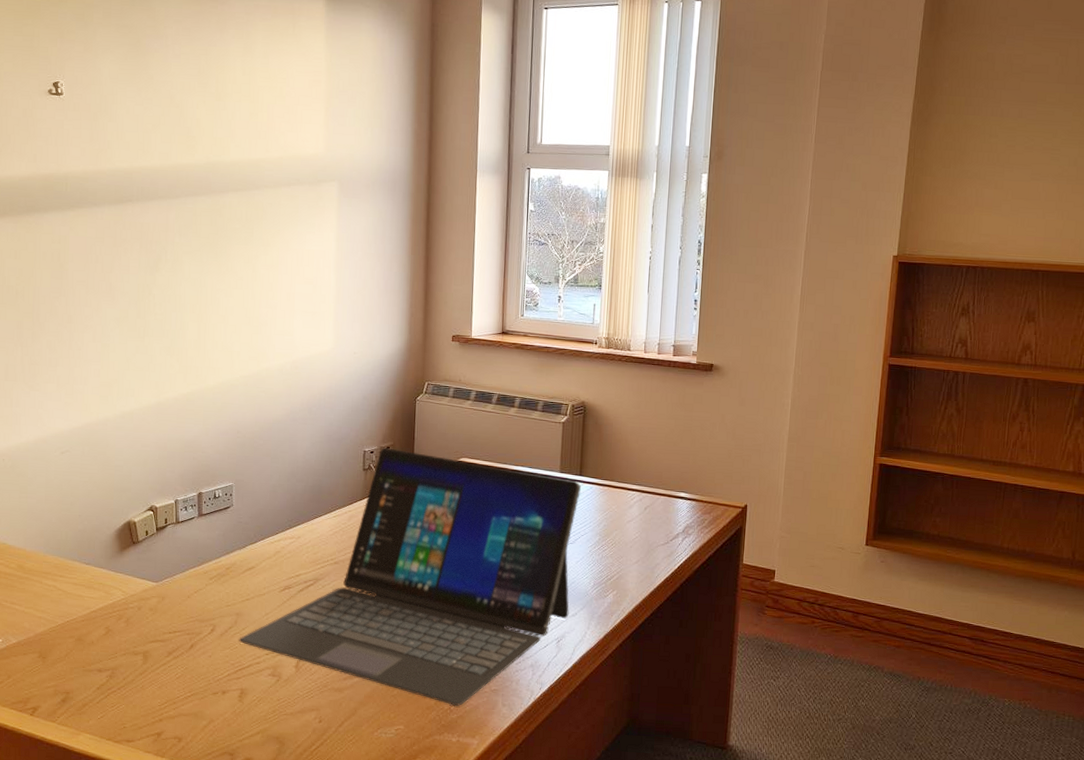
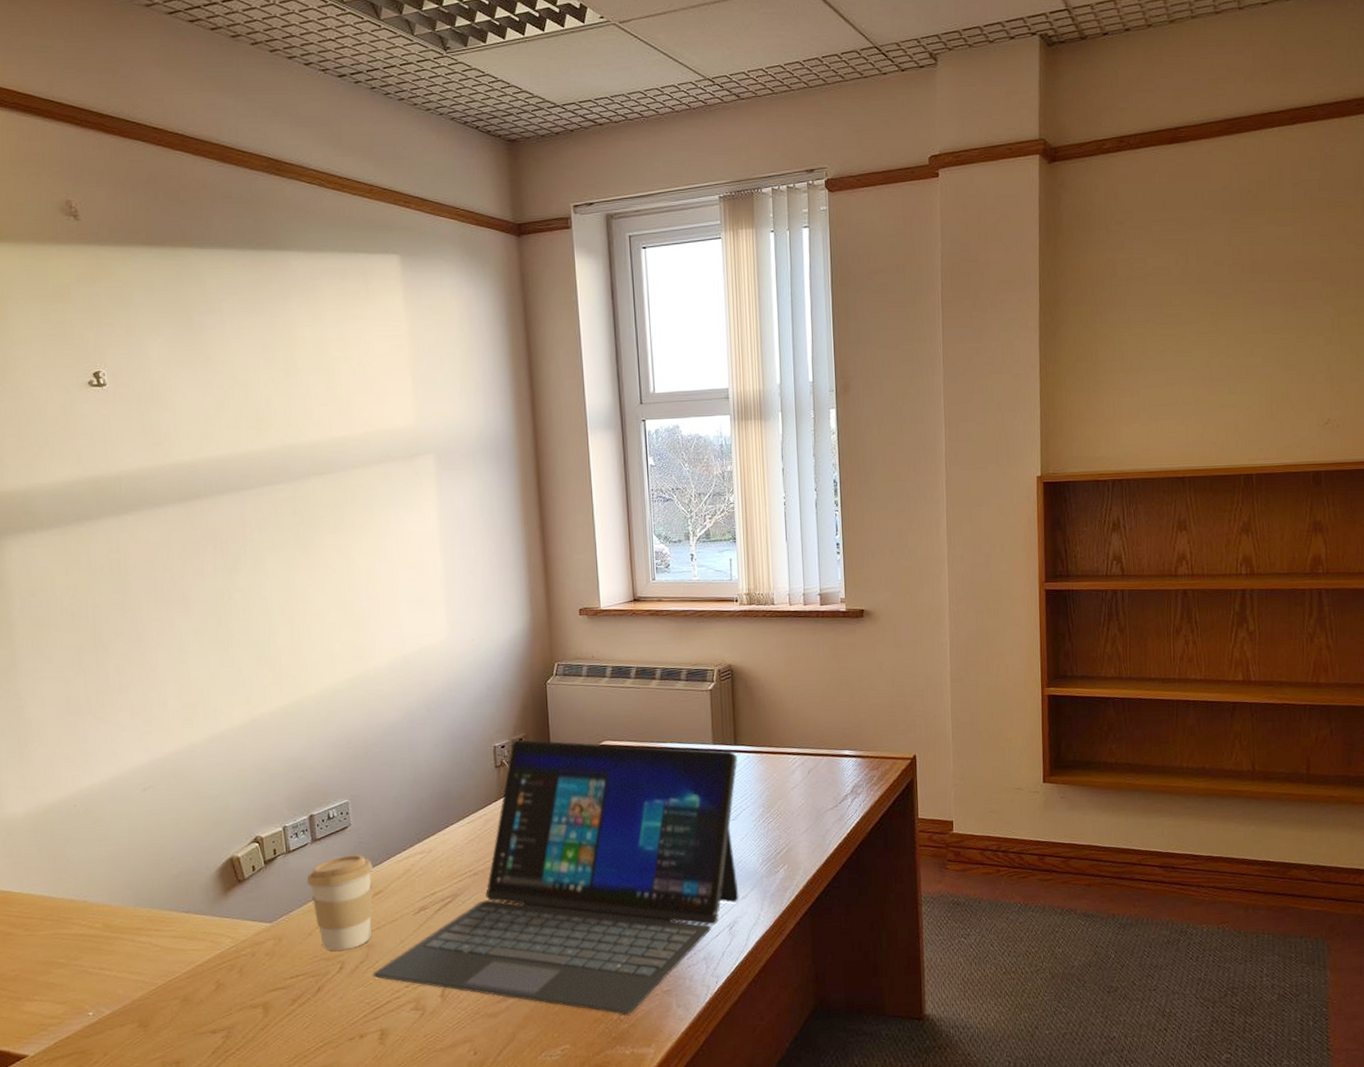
coffee cup: none [190,532,248,615] -> present [306,855,373,951]

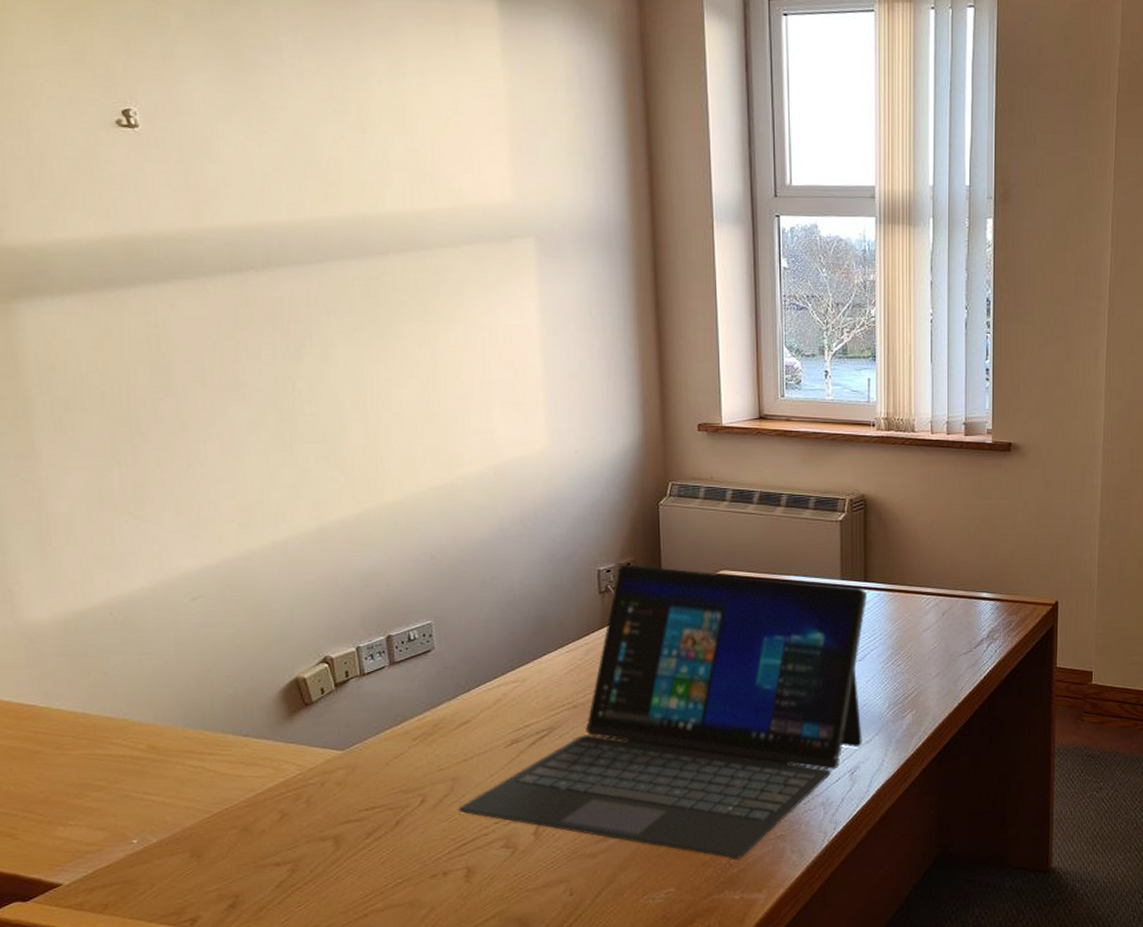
coffee cup: present [306,855,373,951] -> none [383,681,459,783]

